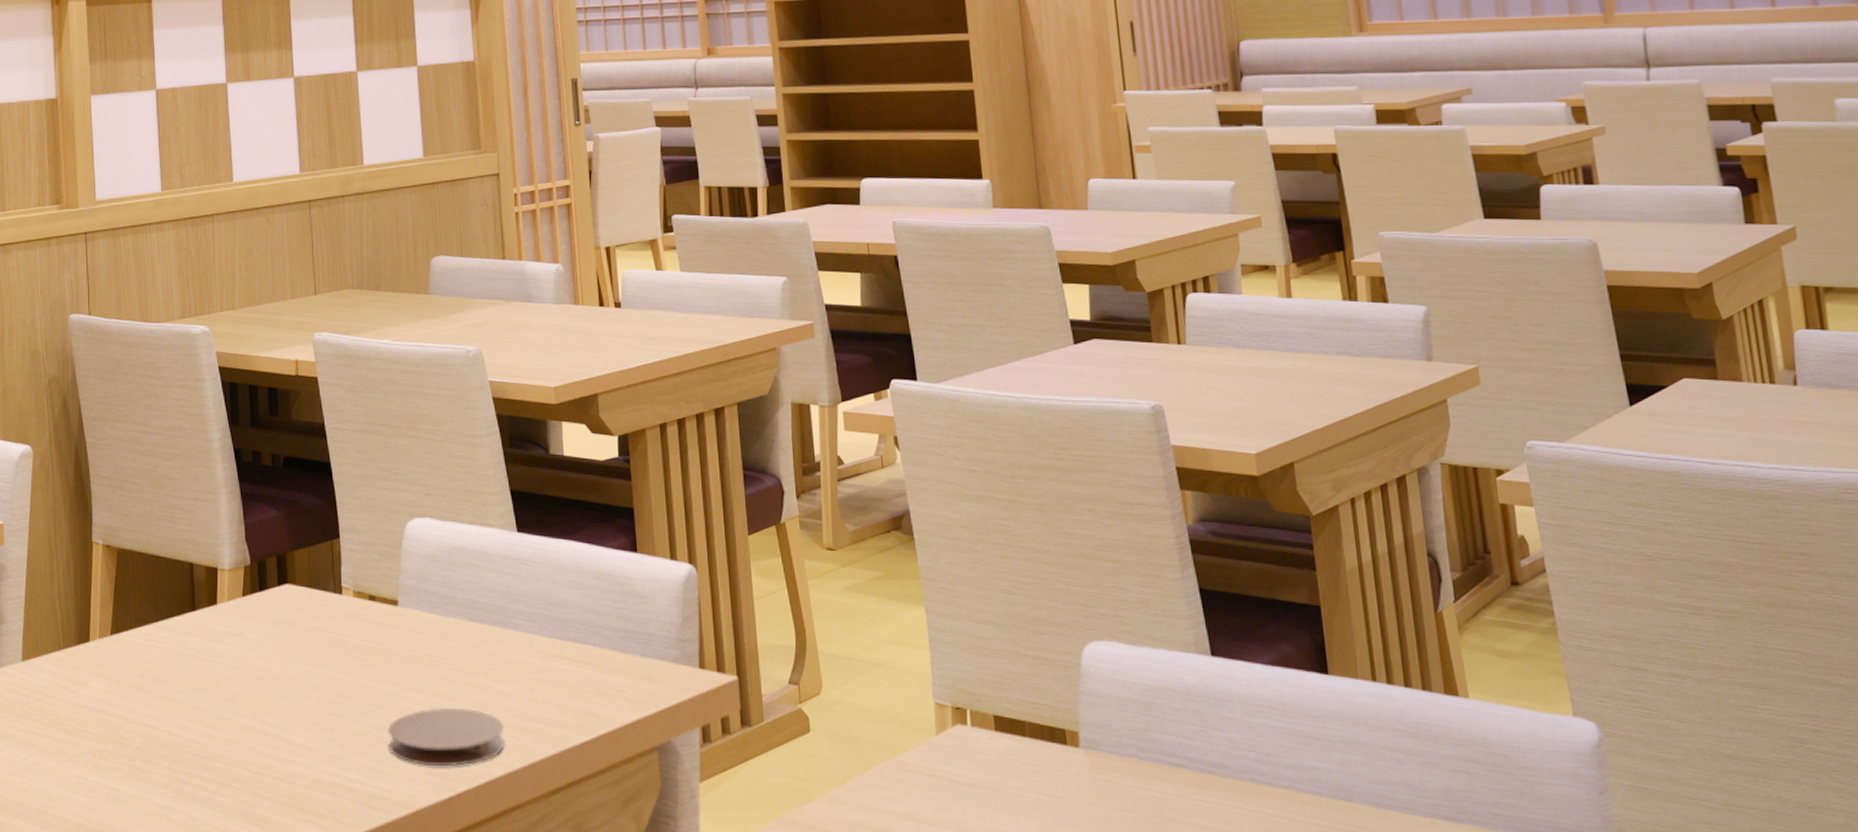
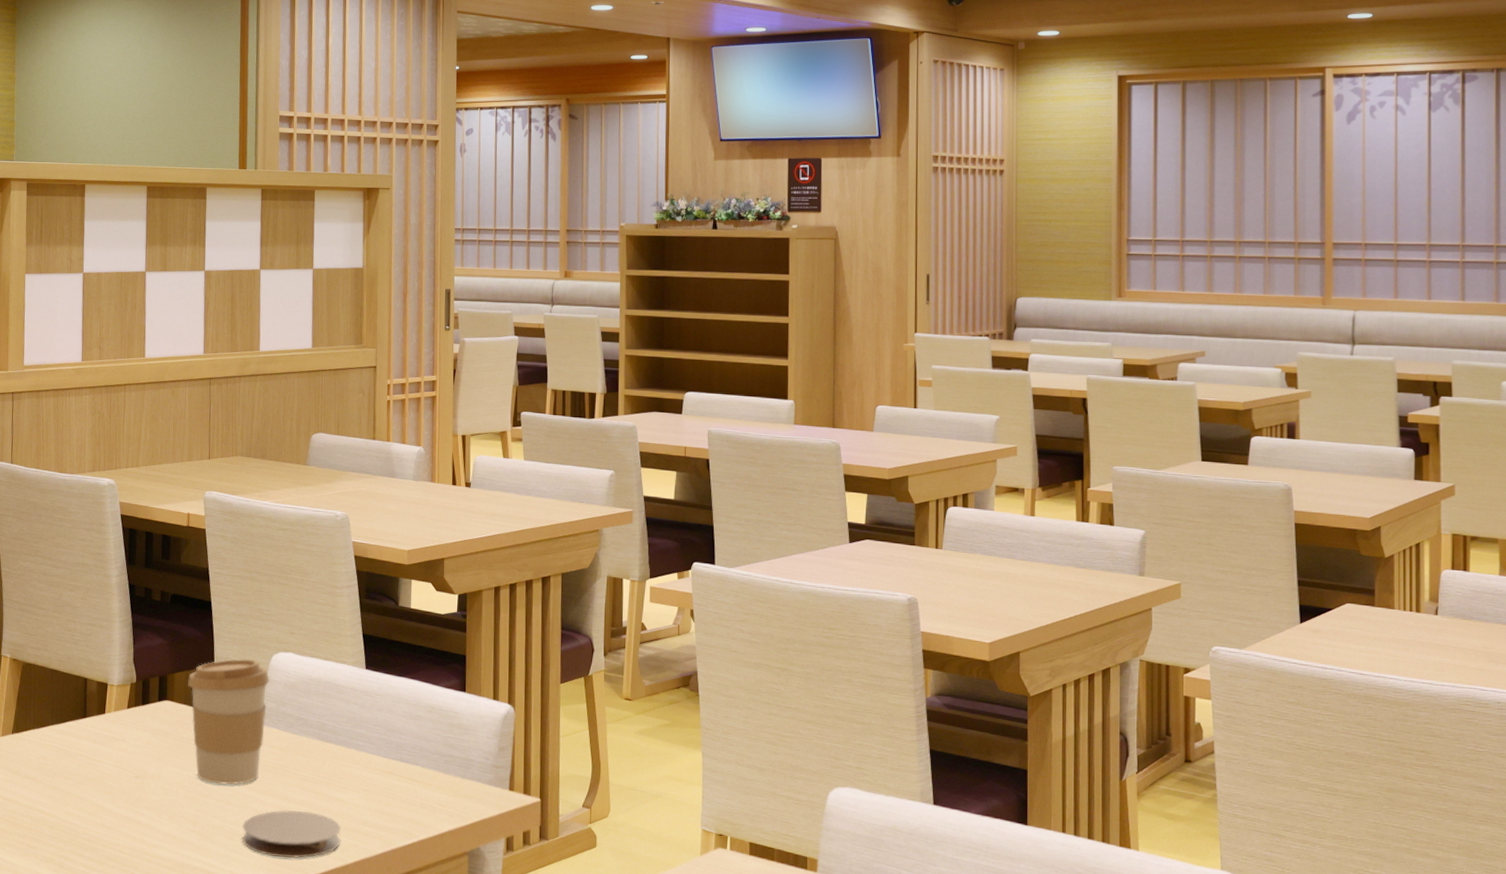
coffee cup: none [311,528,406,682] -> present [188,659,270,785]

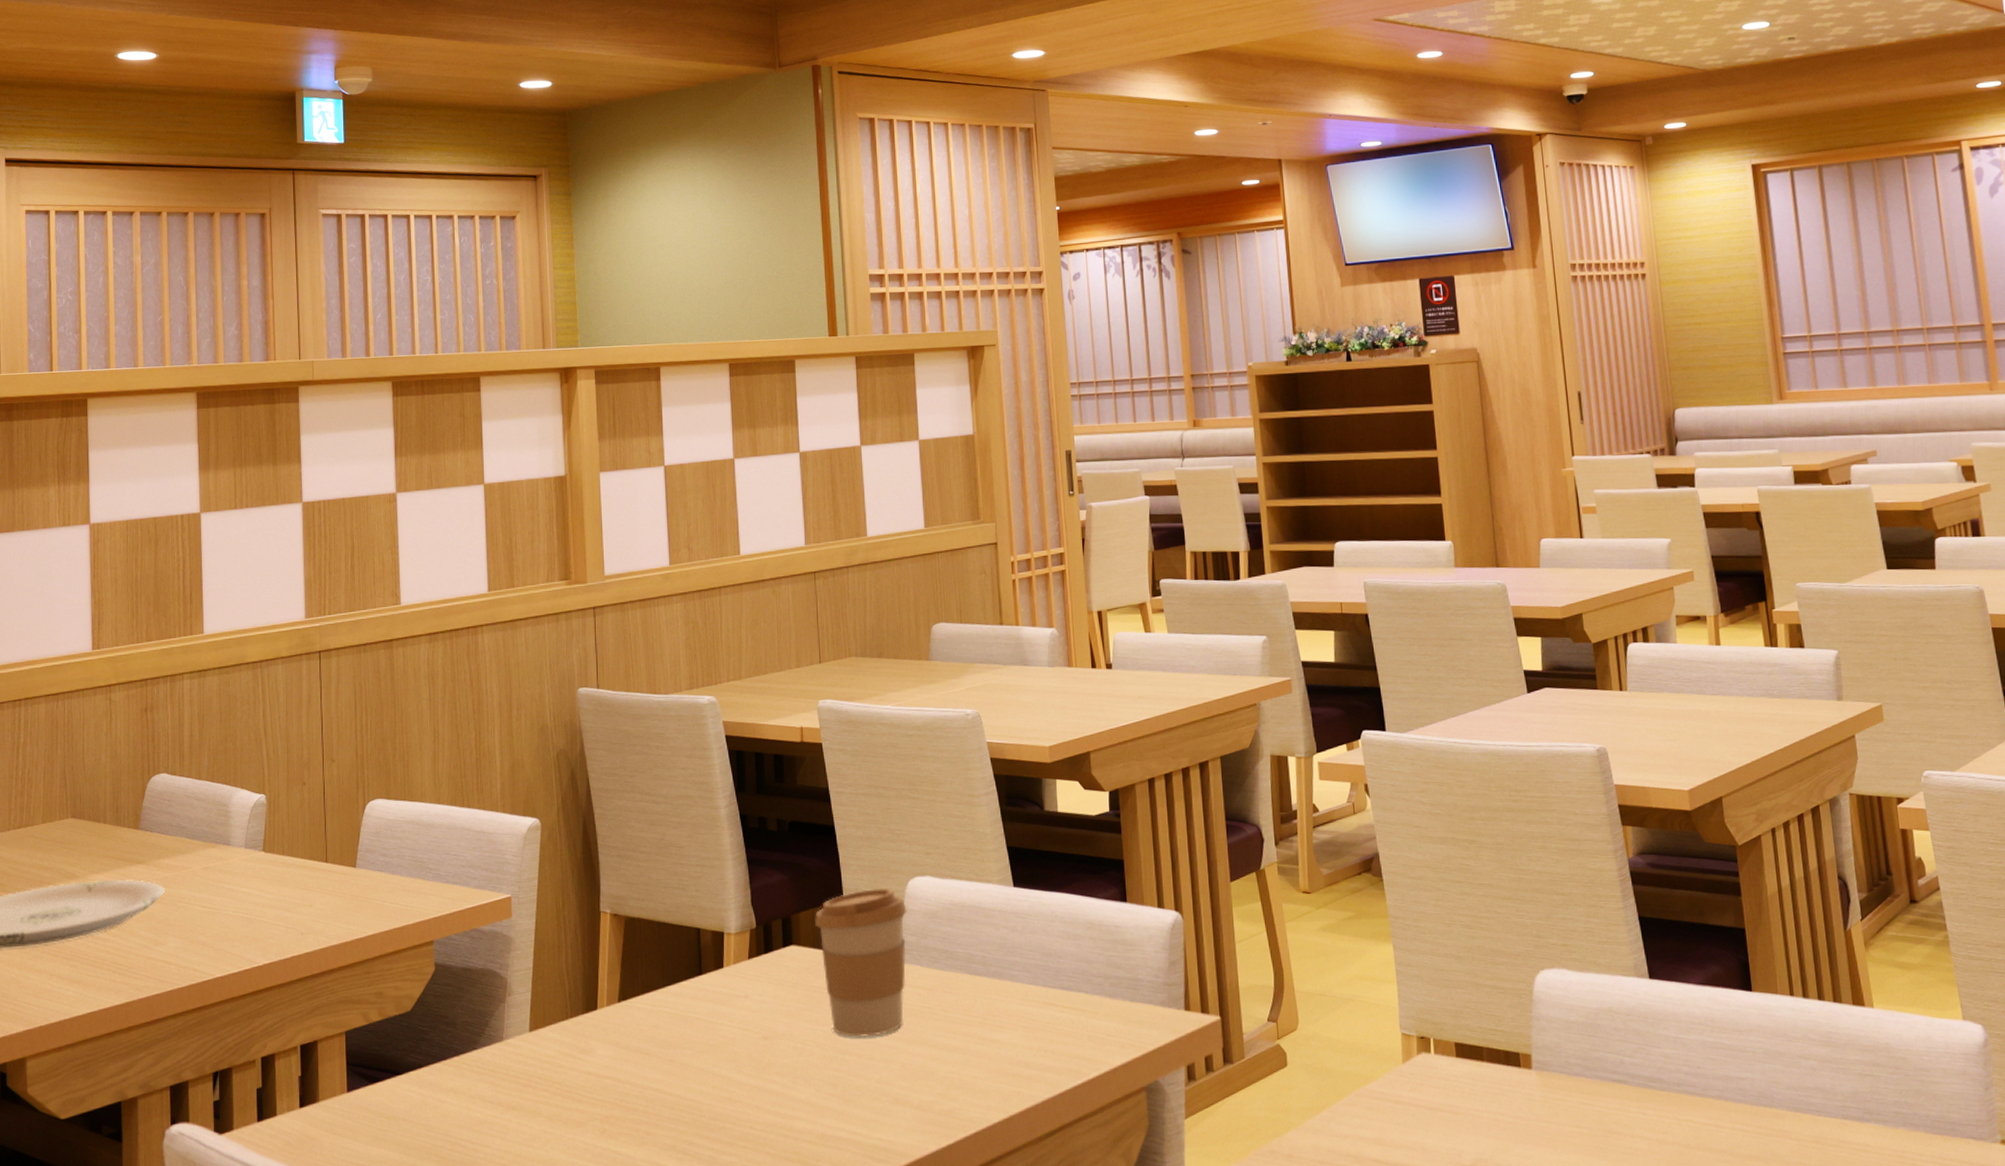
coaster: present [242,810,341,859] -> none [889,1058,1001,1116]

